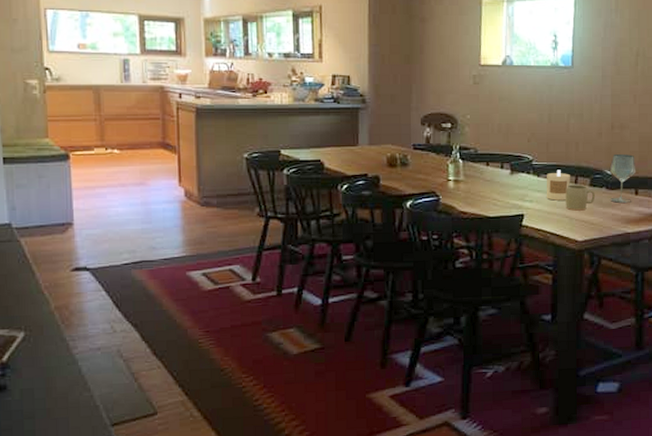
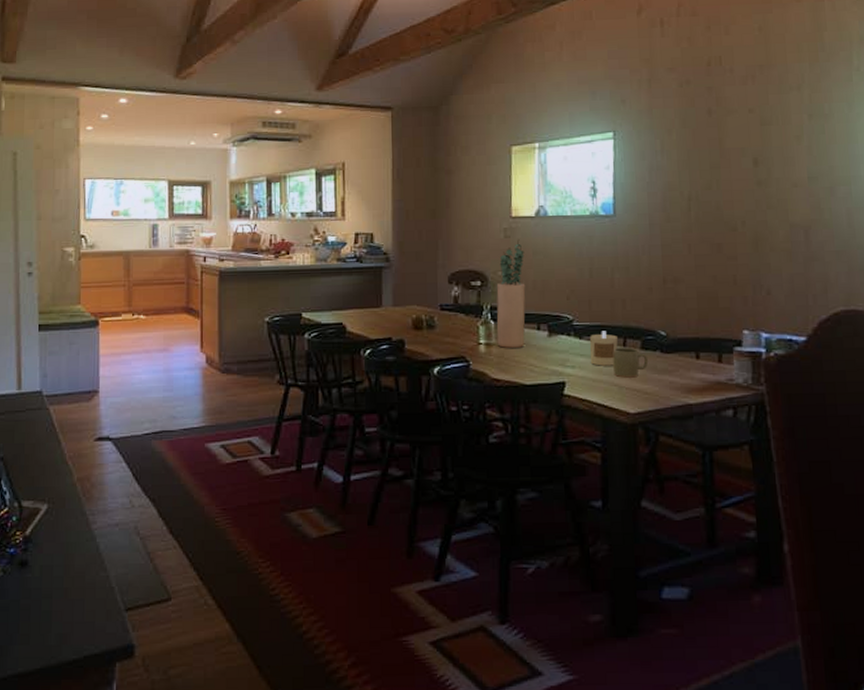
vase: none [464,86,492,185] -> present [496,239,526,349]
wine glass: present [609,153,636,204] -> none [663,311,696,370]

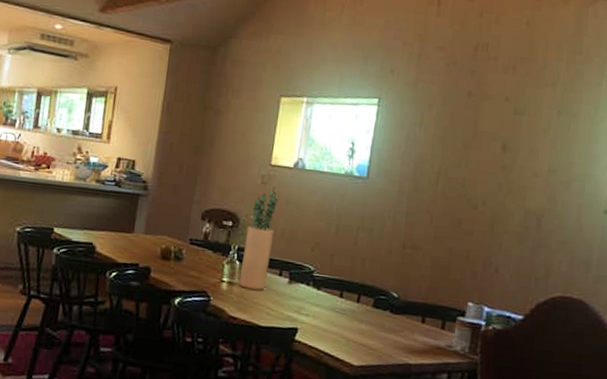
candle: present [589,330,619,366] -> none [324,285,354,319]
mug: present [613,348,649,378] -> none [344,303,378,333]

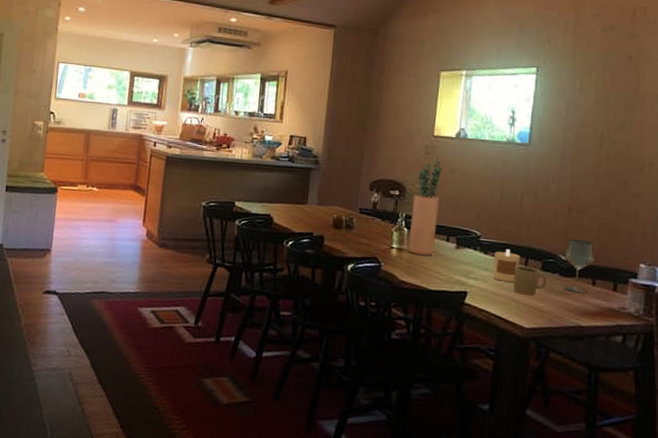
candle: none [324,285,354,319] -> present [492,249,521,282]
mug: none [344,303,378,333] -> present [513,266,547,296]
wine glass: none [394,275,426,332] -> present [564,238,595,294]

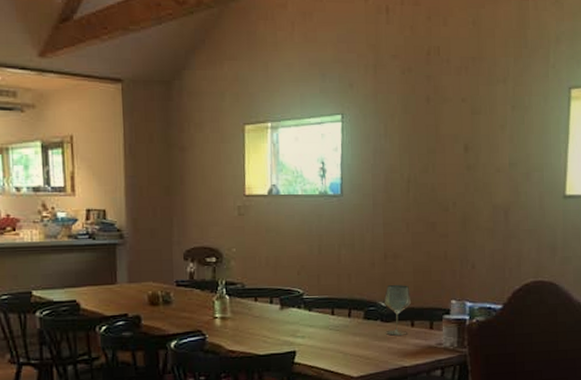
vase: present [408,156,442,257] -> none [231,217,259,322]
candle: present [492,249,521,282] -> none [318,303,344,336]
mug: present [513,266,547,296] -> none [339,318,370,346]

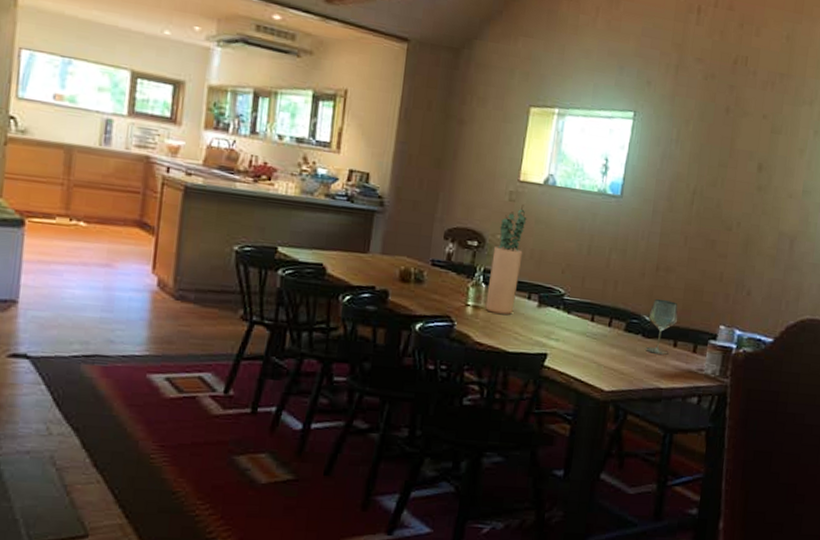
vase: none [231,217,259,322] -> present [485,204,527,316]

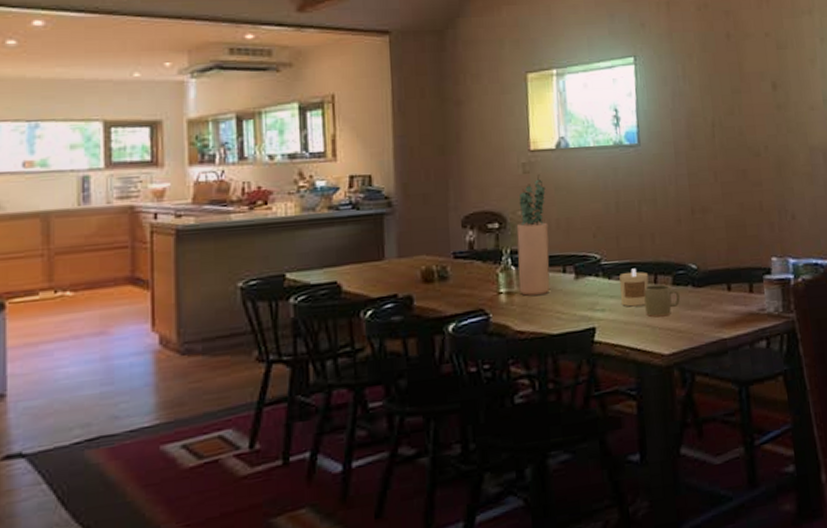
candle: none [574,308,606,344] -> present [619,268,649,307]
mug: none [595,327,630,358] -> present [644,284,681,318]
wine glass: present [645,298,678,356] -> none [694,242,726,303]

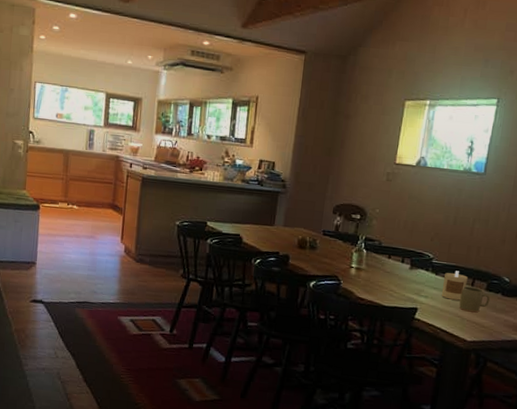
vase: present [516,174,551,296] -> none [366,183,402,276]

